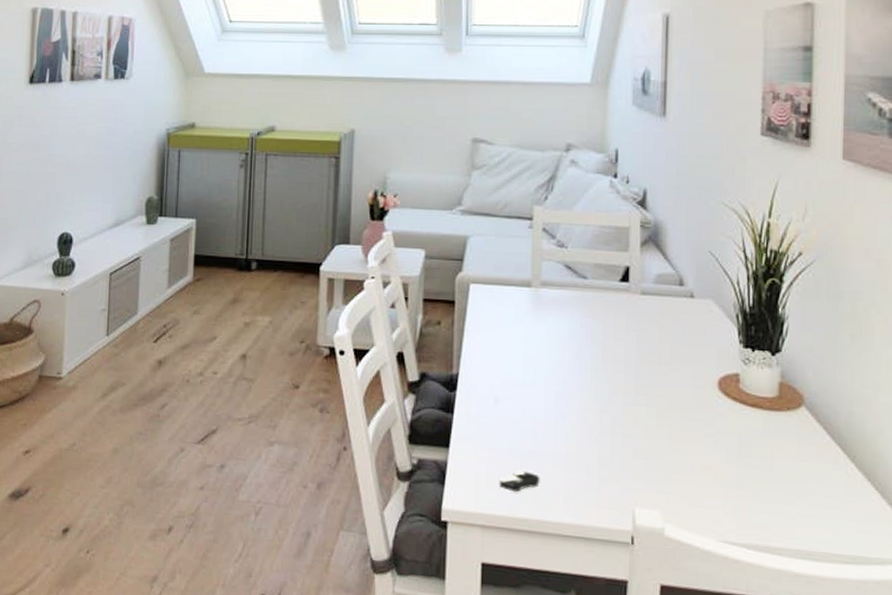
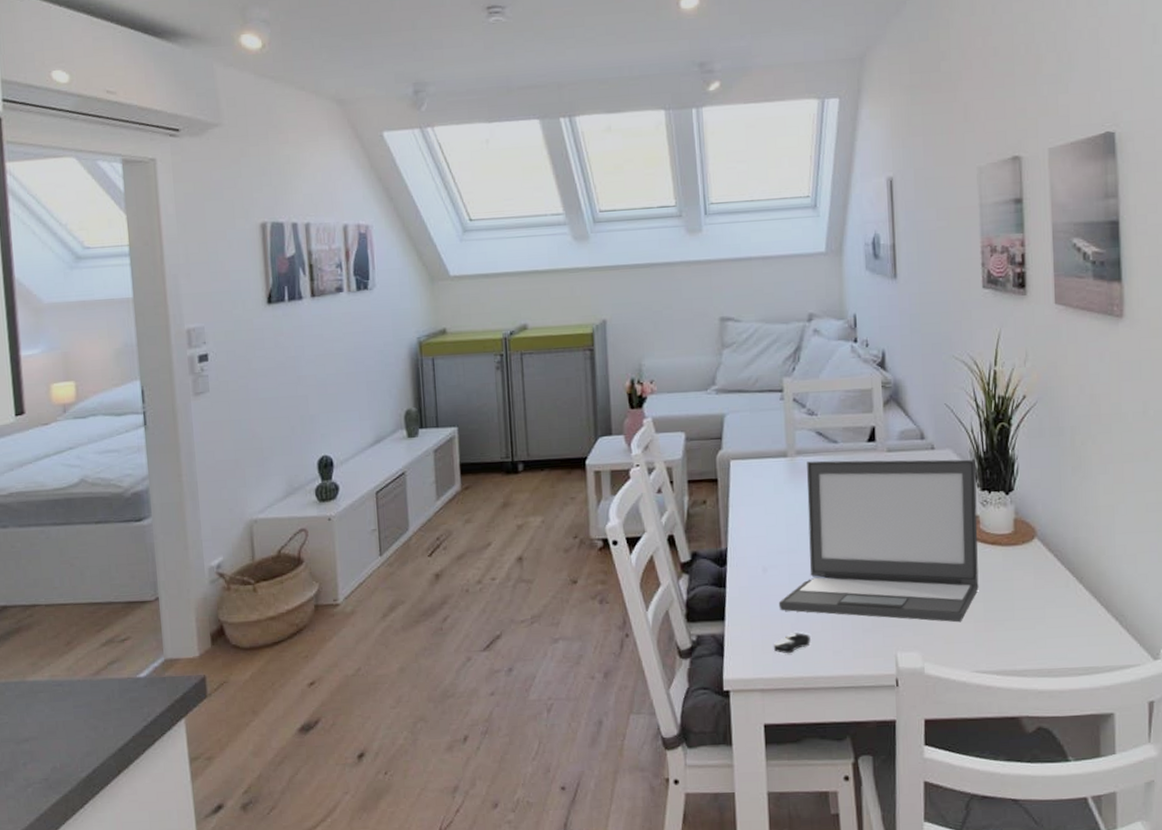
laptop: none [508,294,740,486] -> present [778,459,979,623]

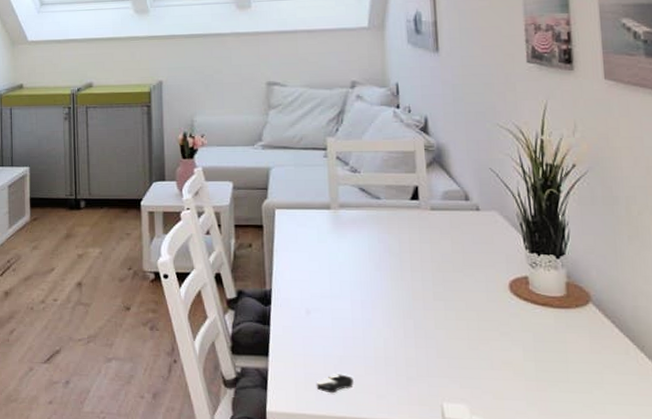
laptop: present [778,459,979,623] -> none [321,214,529,380]

